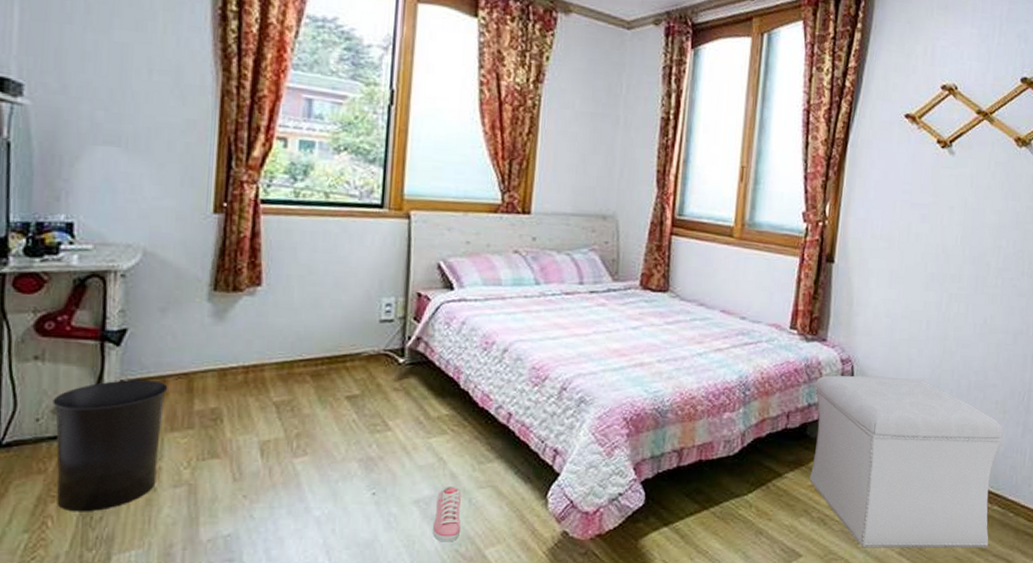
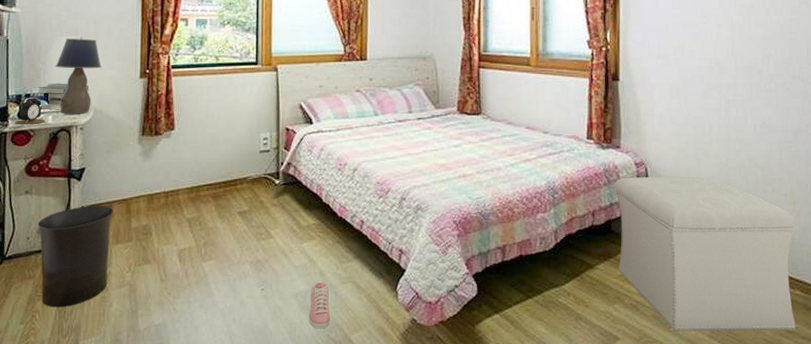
alarm clock: none [19,227,67,265] -> present [15,98,45,124]
books: none [56,209,137,248] -> present [38,82,89,110]
table lamp: none [83,148,156,256] -> present [55,36,102,114]

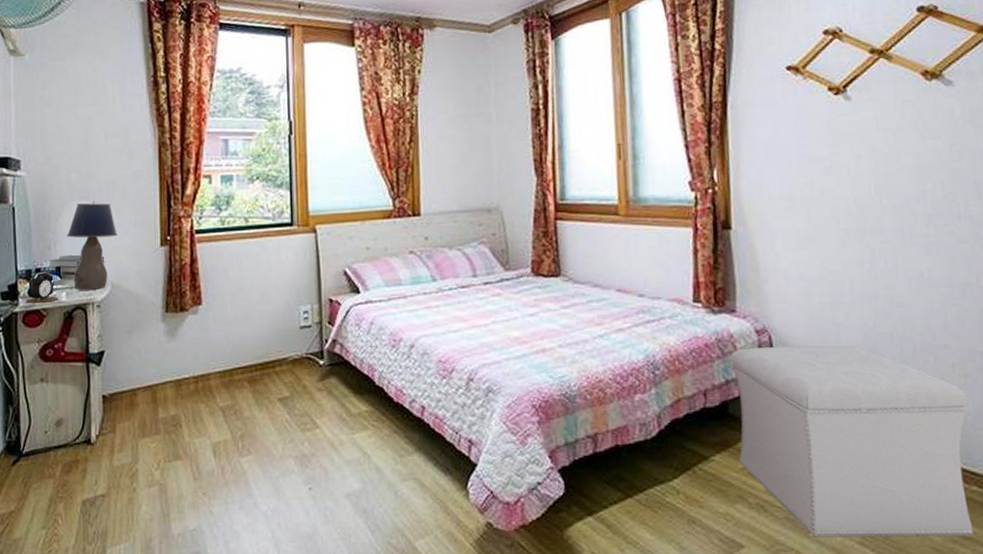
waste bin: present [38,205,114,308] -> none [56,393,138,511]
sneaker: present [309,281,331,329] -> none [365,479,391,534]

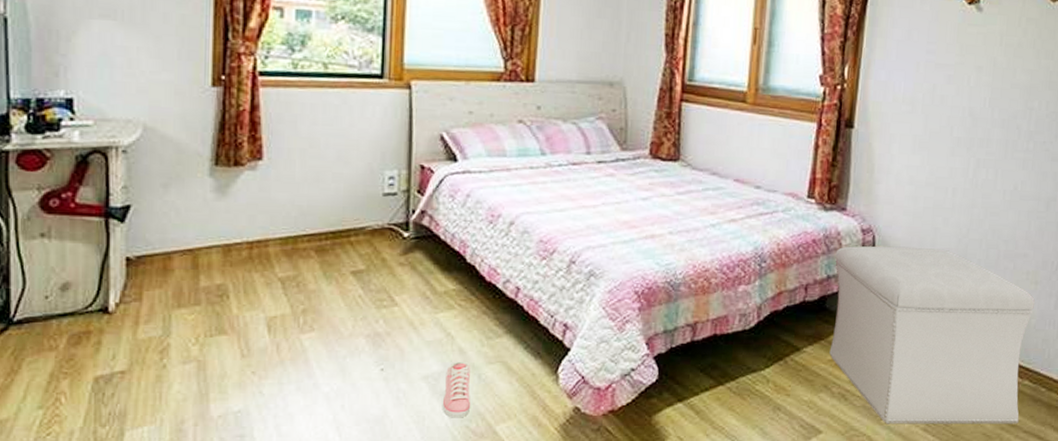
alarm clock: present [26,272,59,303] -> none [21,103,69,142]
books: present [49,253,105,286] -> none [56,84,136,124]
table lamp: present [67,201,117,291] -> none [83,21,154,132]
sneaker: none [365,479,391,534] -> present [443,361,471,418]

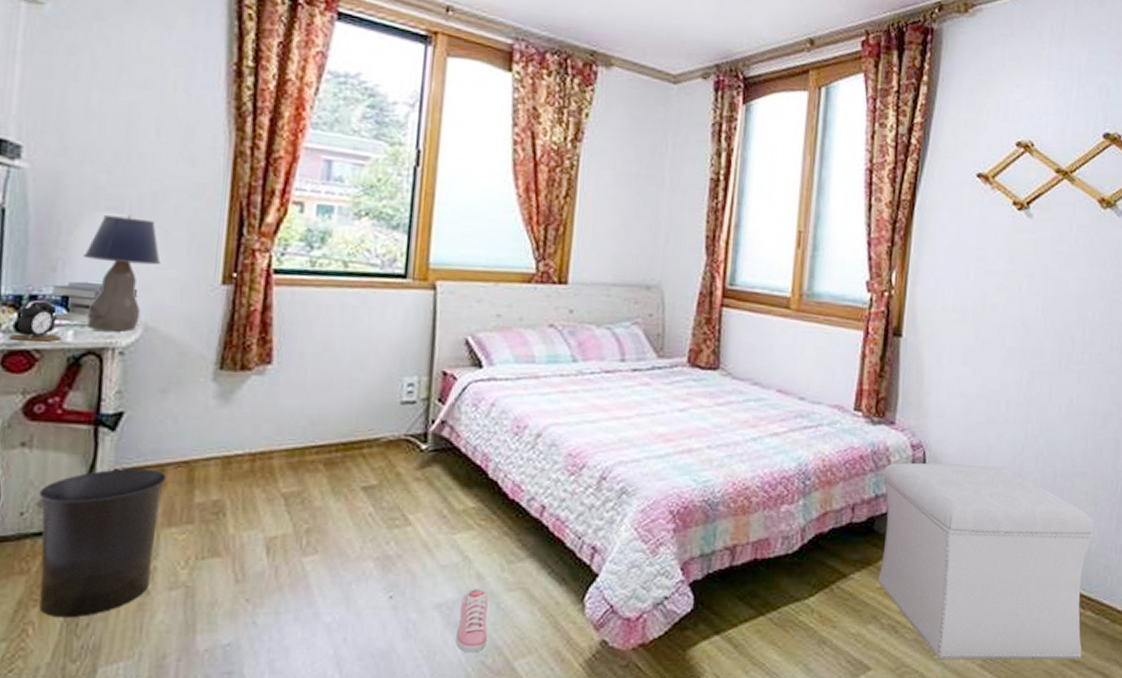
alarm clock: none [21,103,69,142] -> present [9,300,62,342]
books: none [56,84,136,124] -> present [50,281,138,323]
waste bin: none [61,256,174,389] -> present [39,468,167,618]
table lamp: none [83,21,154,132] -> present [79,214,161,332]

